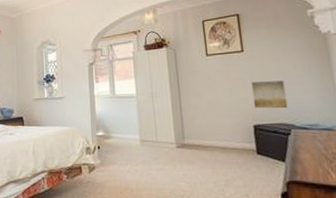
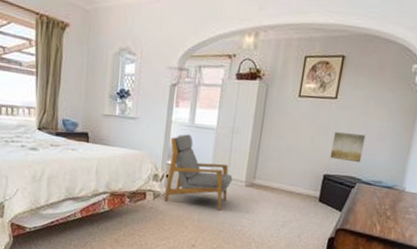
armchair: none [96,105,163,176] -> present [164,134,233,211]

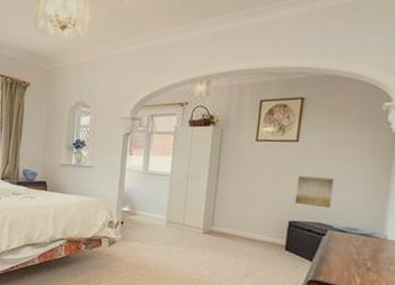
armchair: present [164,134,233,211] -> none [120,181,189,258]

